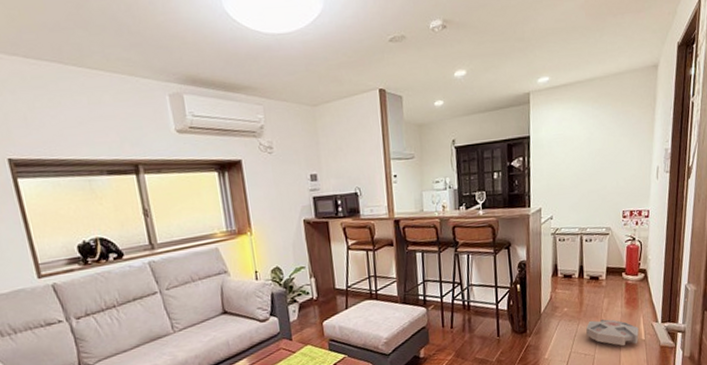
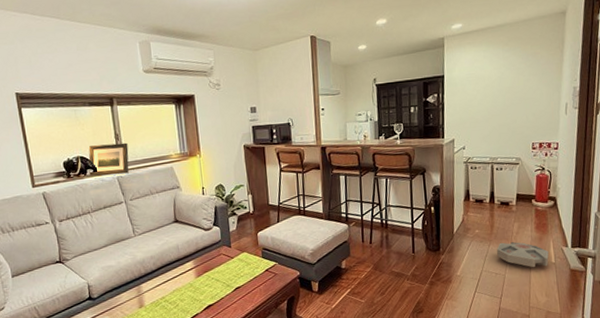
picture frame: none [109,219,164,262] -> present [88,142,129,177]

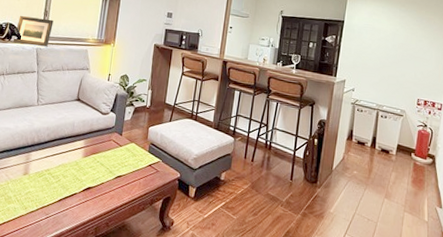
robot vacuum: present [496,242,549,268] -> none [371,188,422,224]

